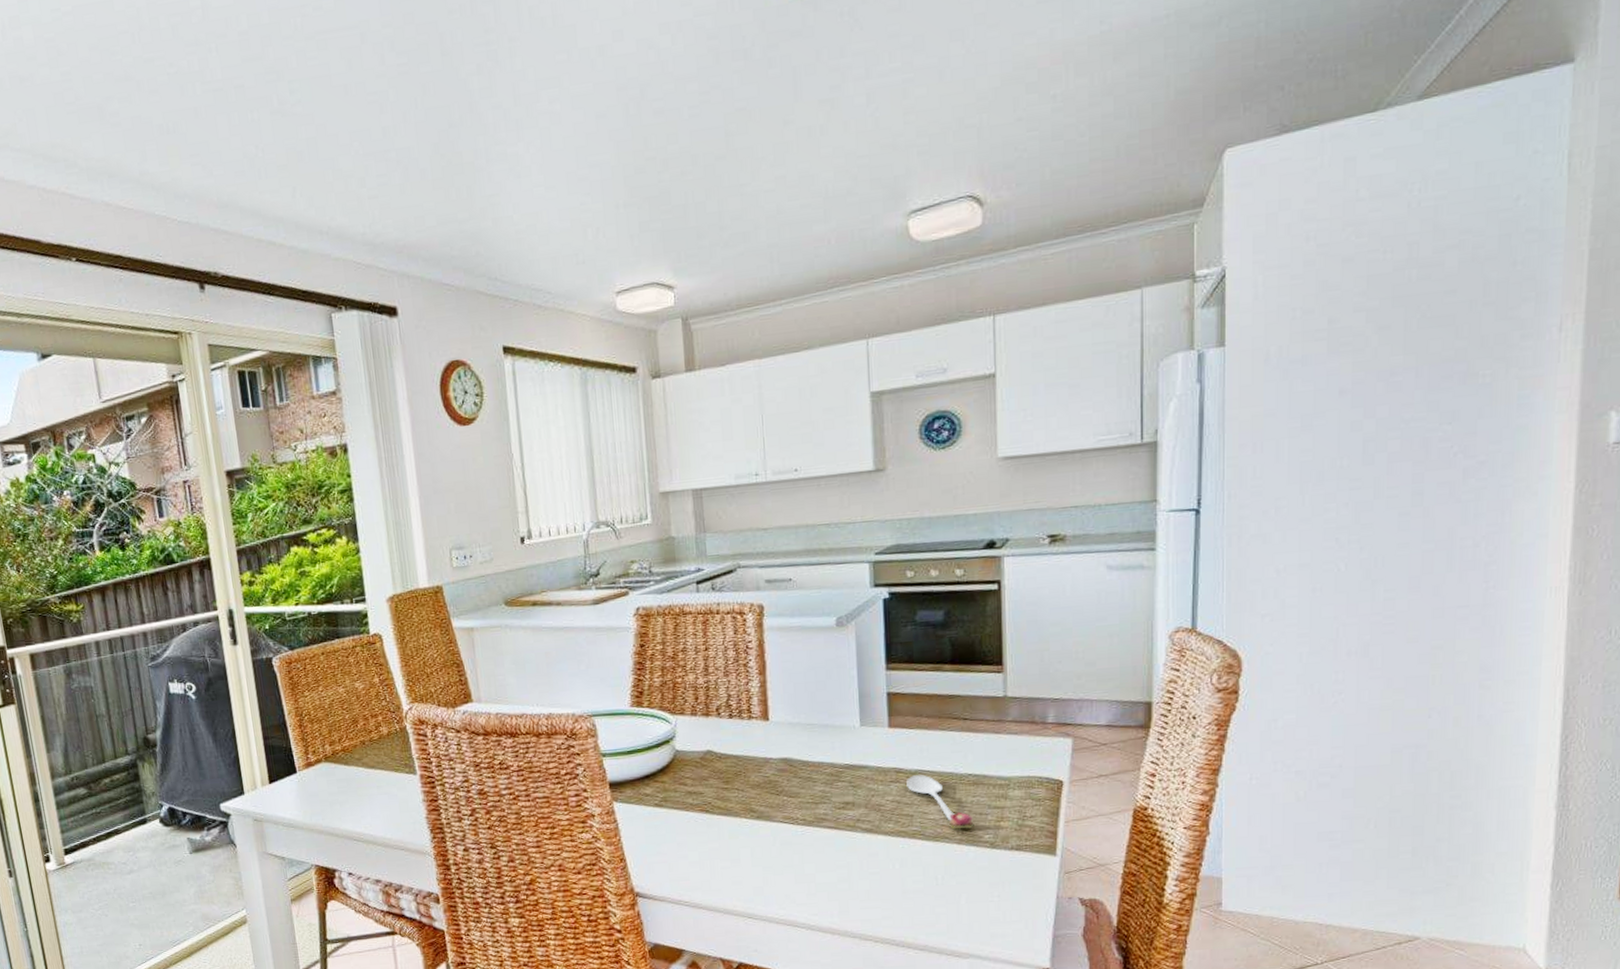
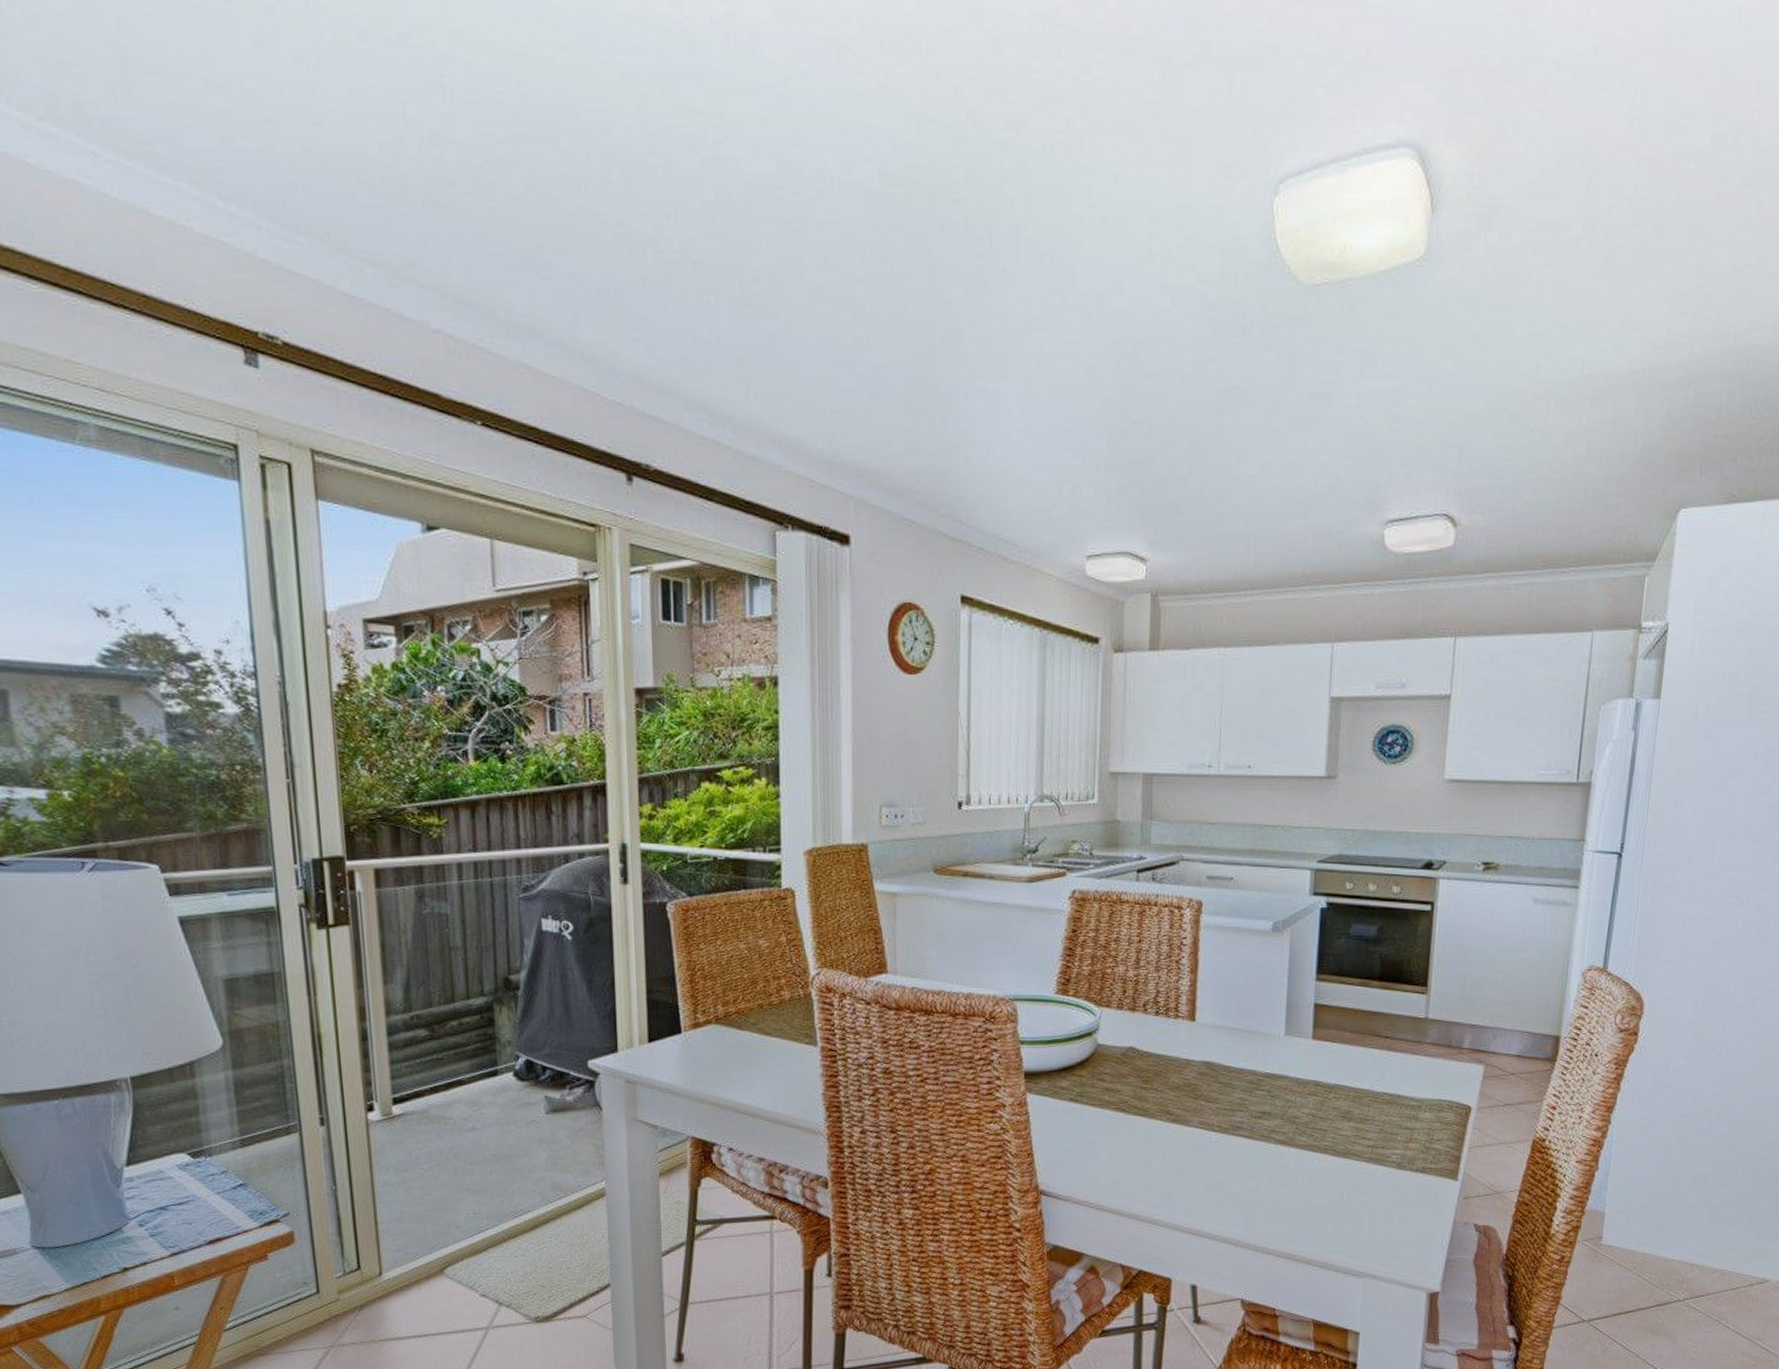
spoon: present [906,775,974,830] -> none [1323,1090,1384,1148]

